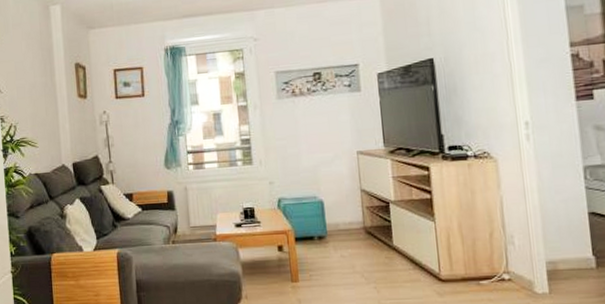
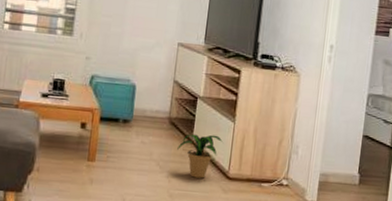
potted plant: none [379,237,426,285] -> present [177,134,223,179]

